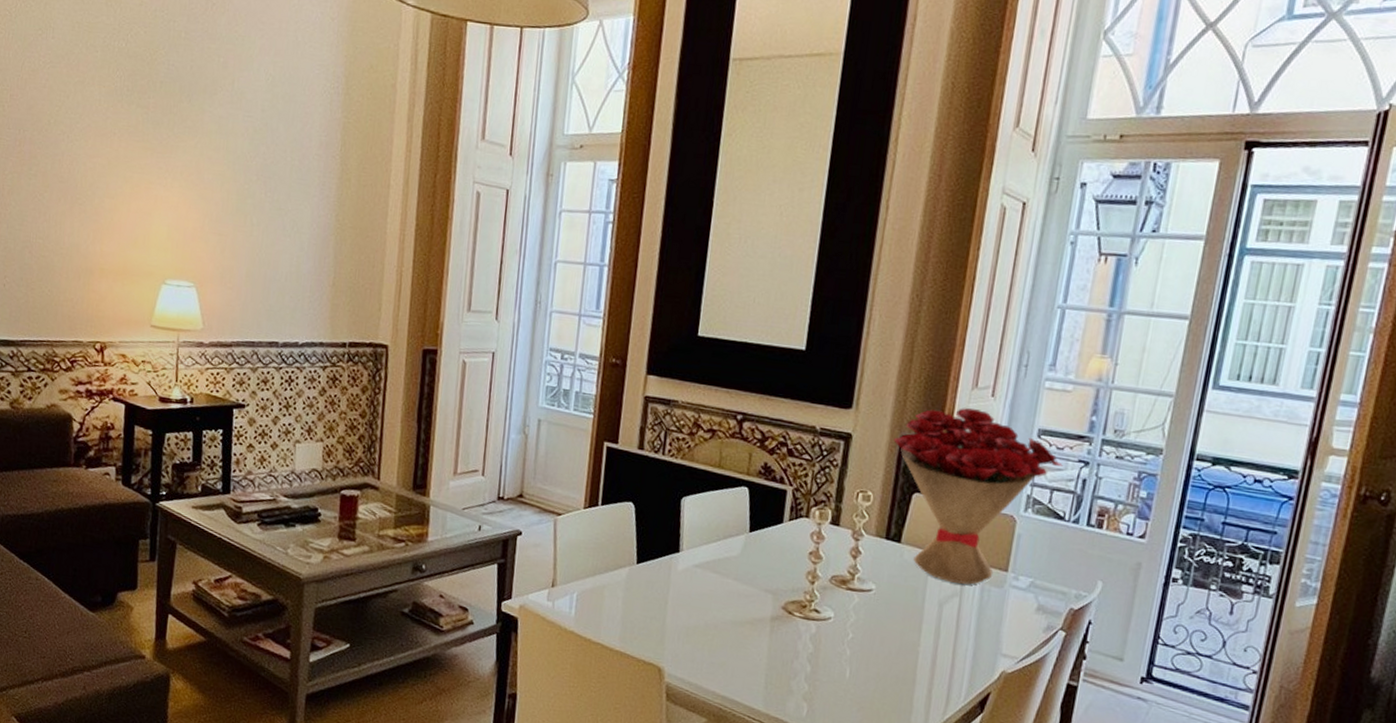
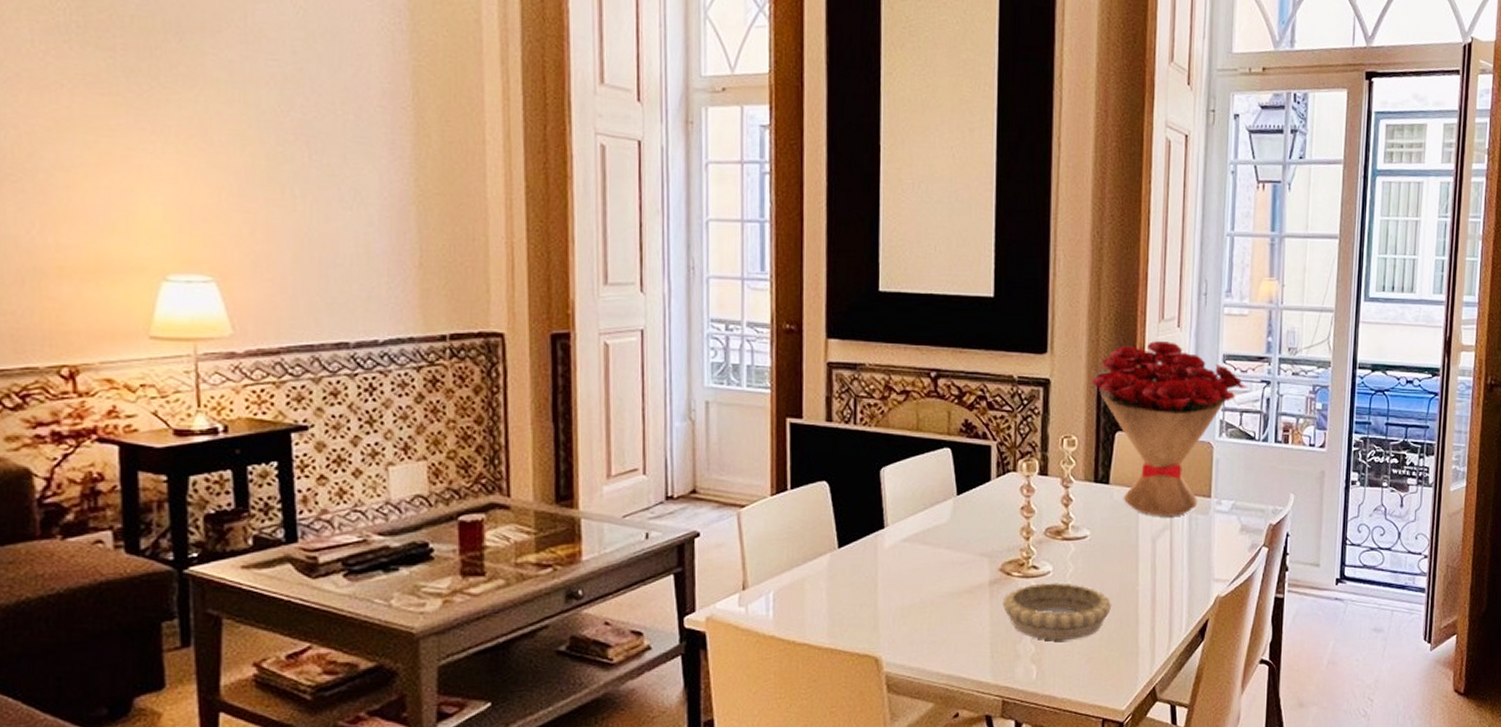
decorative bowl: none [781,627,890,687] -> present [1002,583,1112,640]

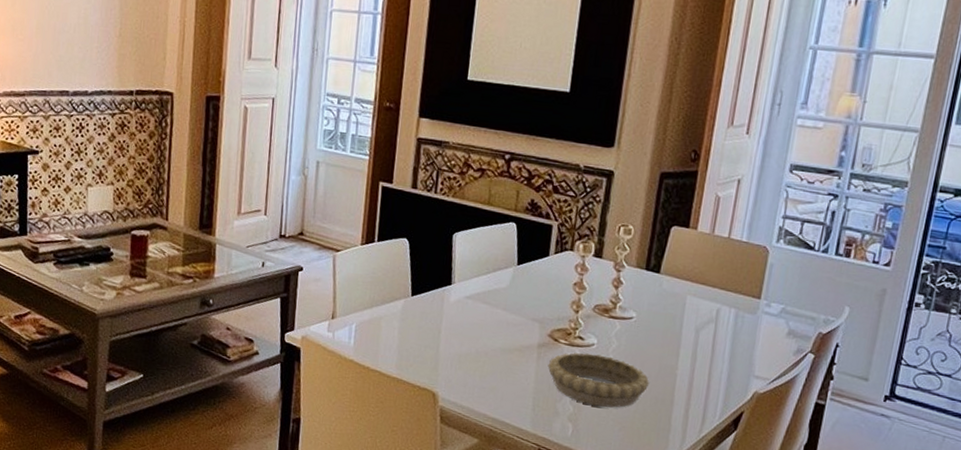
flower bouquet: present [1091,341,1248,516] -> none [653,145,813,312]

